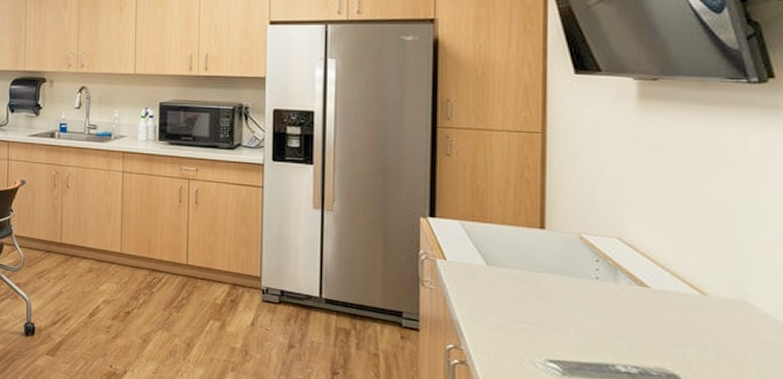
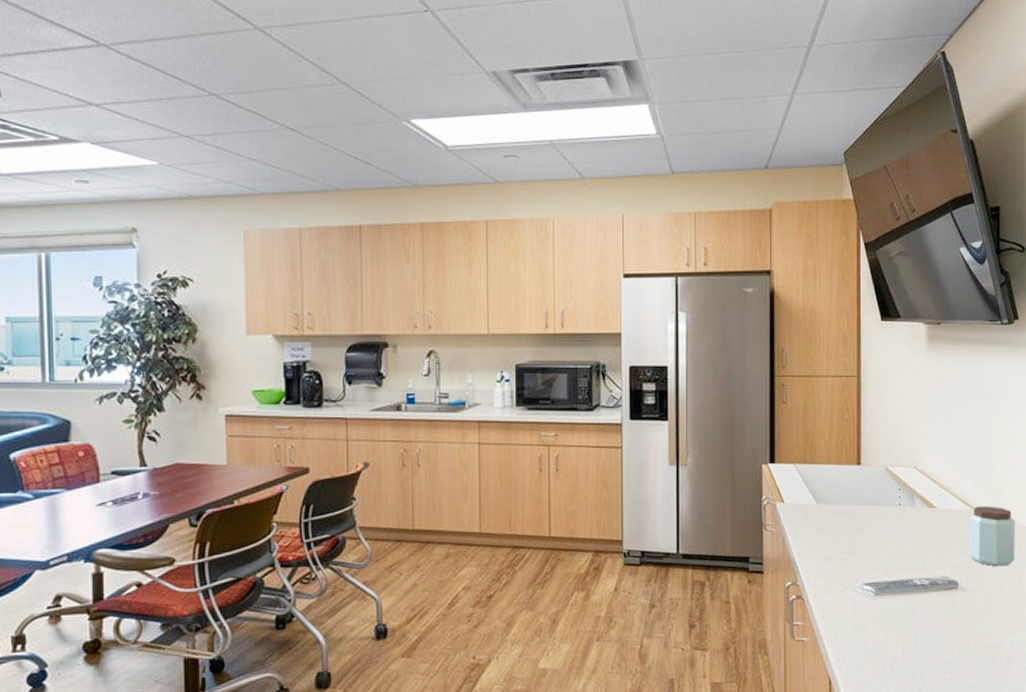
peanut butter: none [698,292,769,369] -> present [970,506,1015,567]

